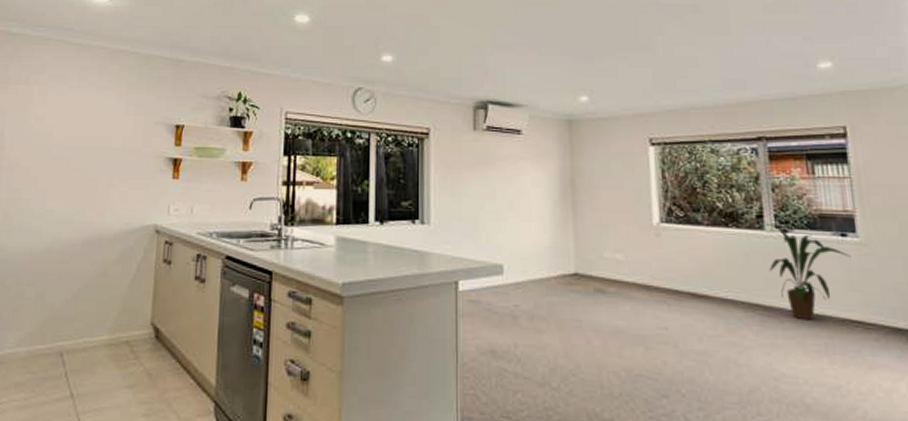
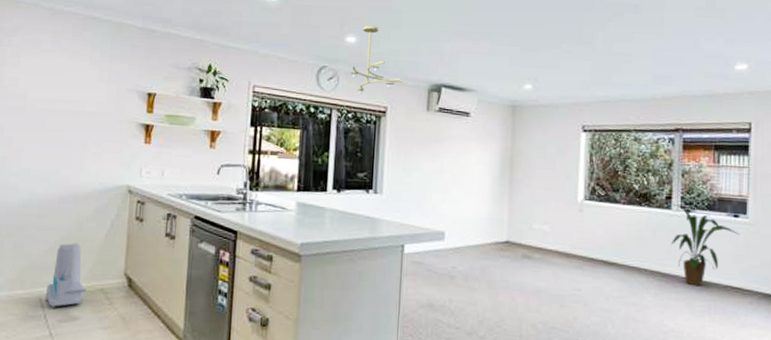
vacuum cleaner: none [67,290,111,365] -> present [46,243,87,308]
ceiling light fixture: none [389,43,445,115] -> present [351,26,403,94]

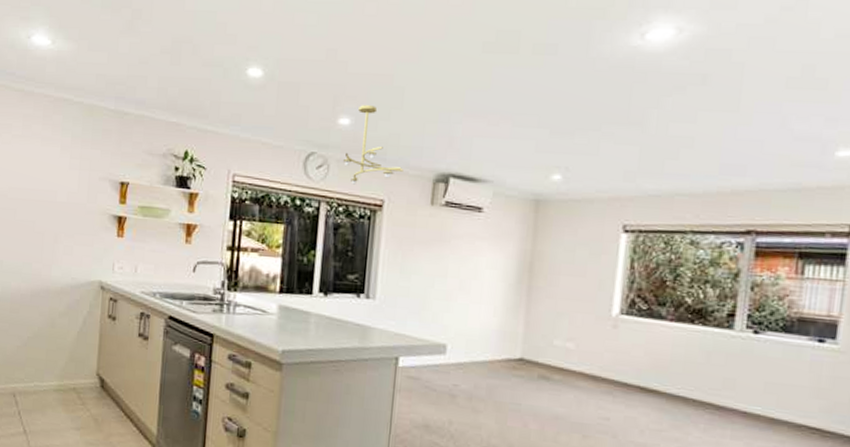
vacuum cleaner: present [46,243,87,308] -> none [20,339,60,405]
house plant: present [670,203,740,286] -> none [729,322,824,424]

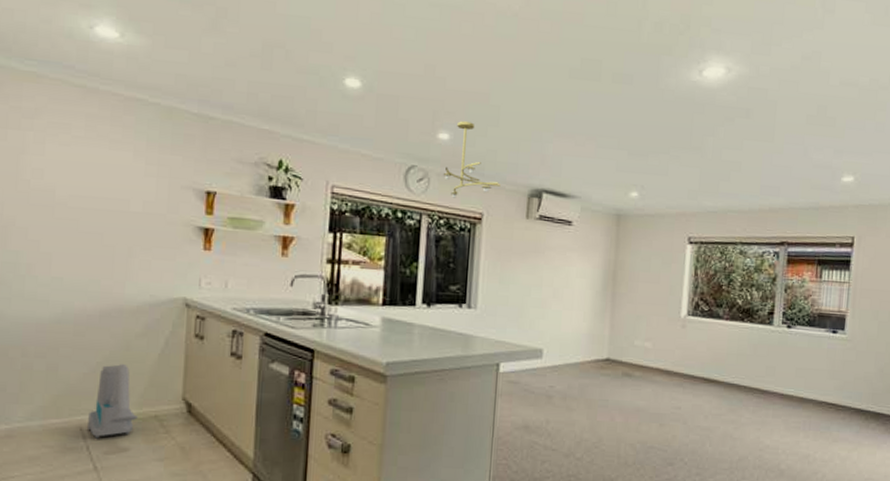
vacuum cleaner: none [20,339,60,405] -> present [88,364,138,439]

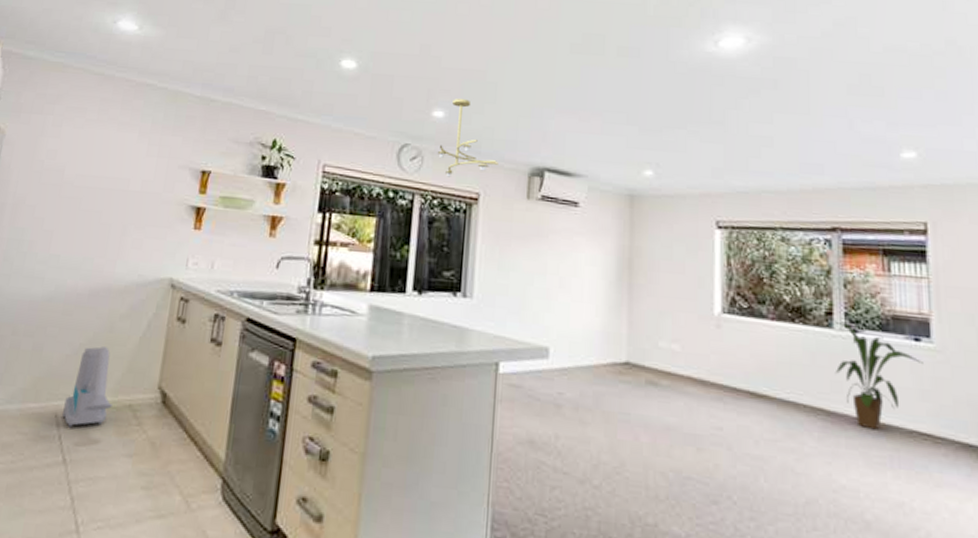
house plant: none [770,319,837,403] -> present [834,321,923,430]

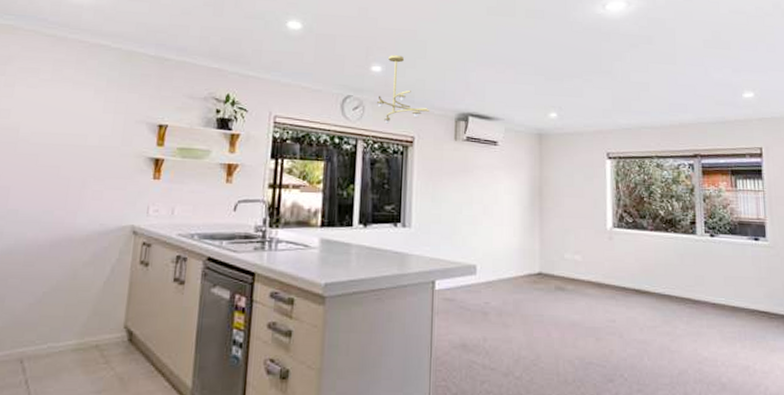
vacuum cleaner: present [62,347,112,428] -> none [28,293,79,371]
house plant: present [834,321,923,430] -> none [697,228,761,312]

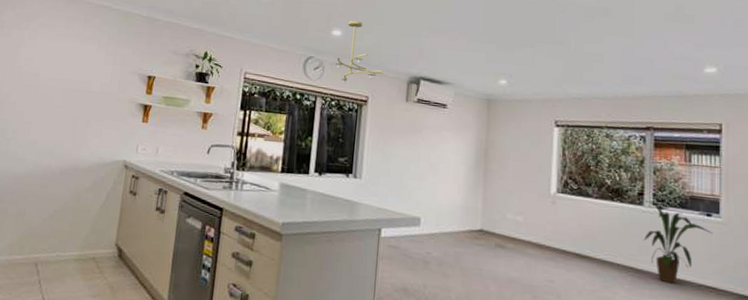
house plant: none [697,228,761,312] -> present [643,200,713,284]

